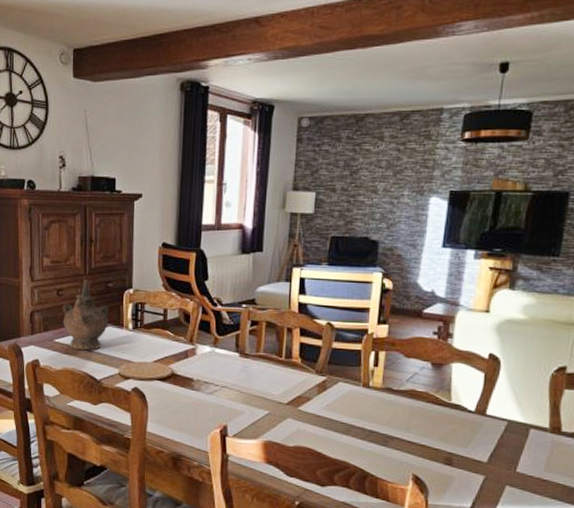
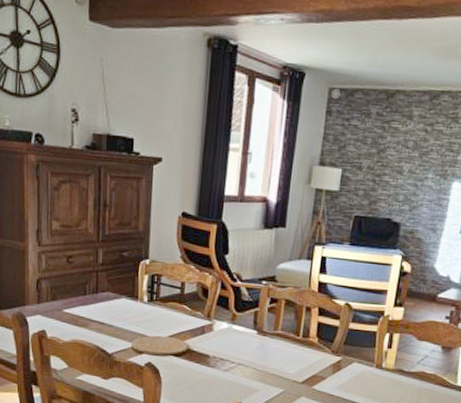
ceremonial vessel: present [62,278,110,351] -> none [72,245,124,323]

